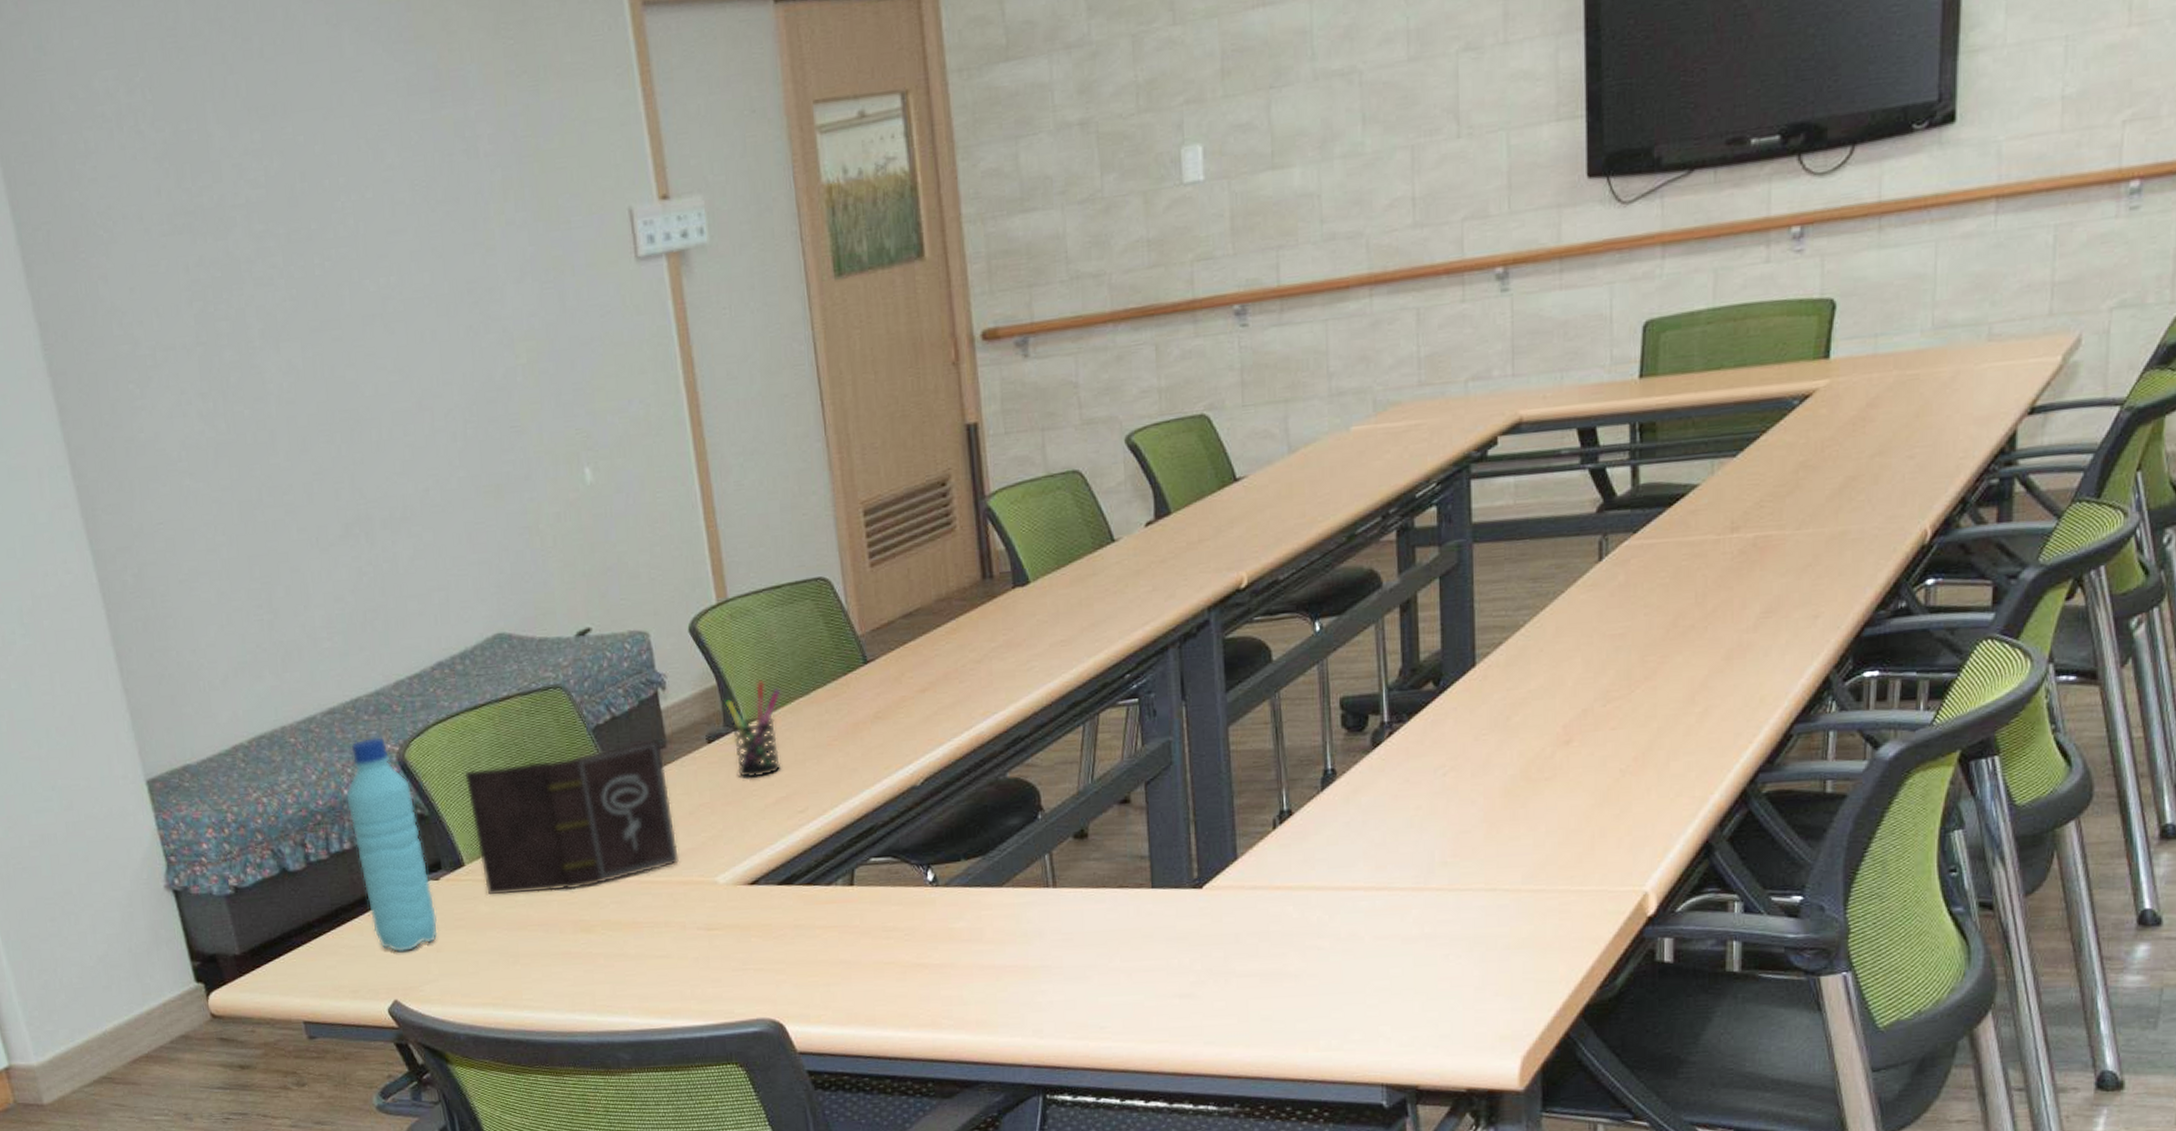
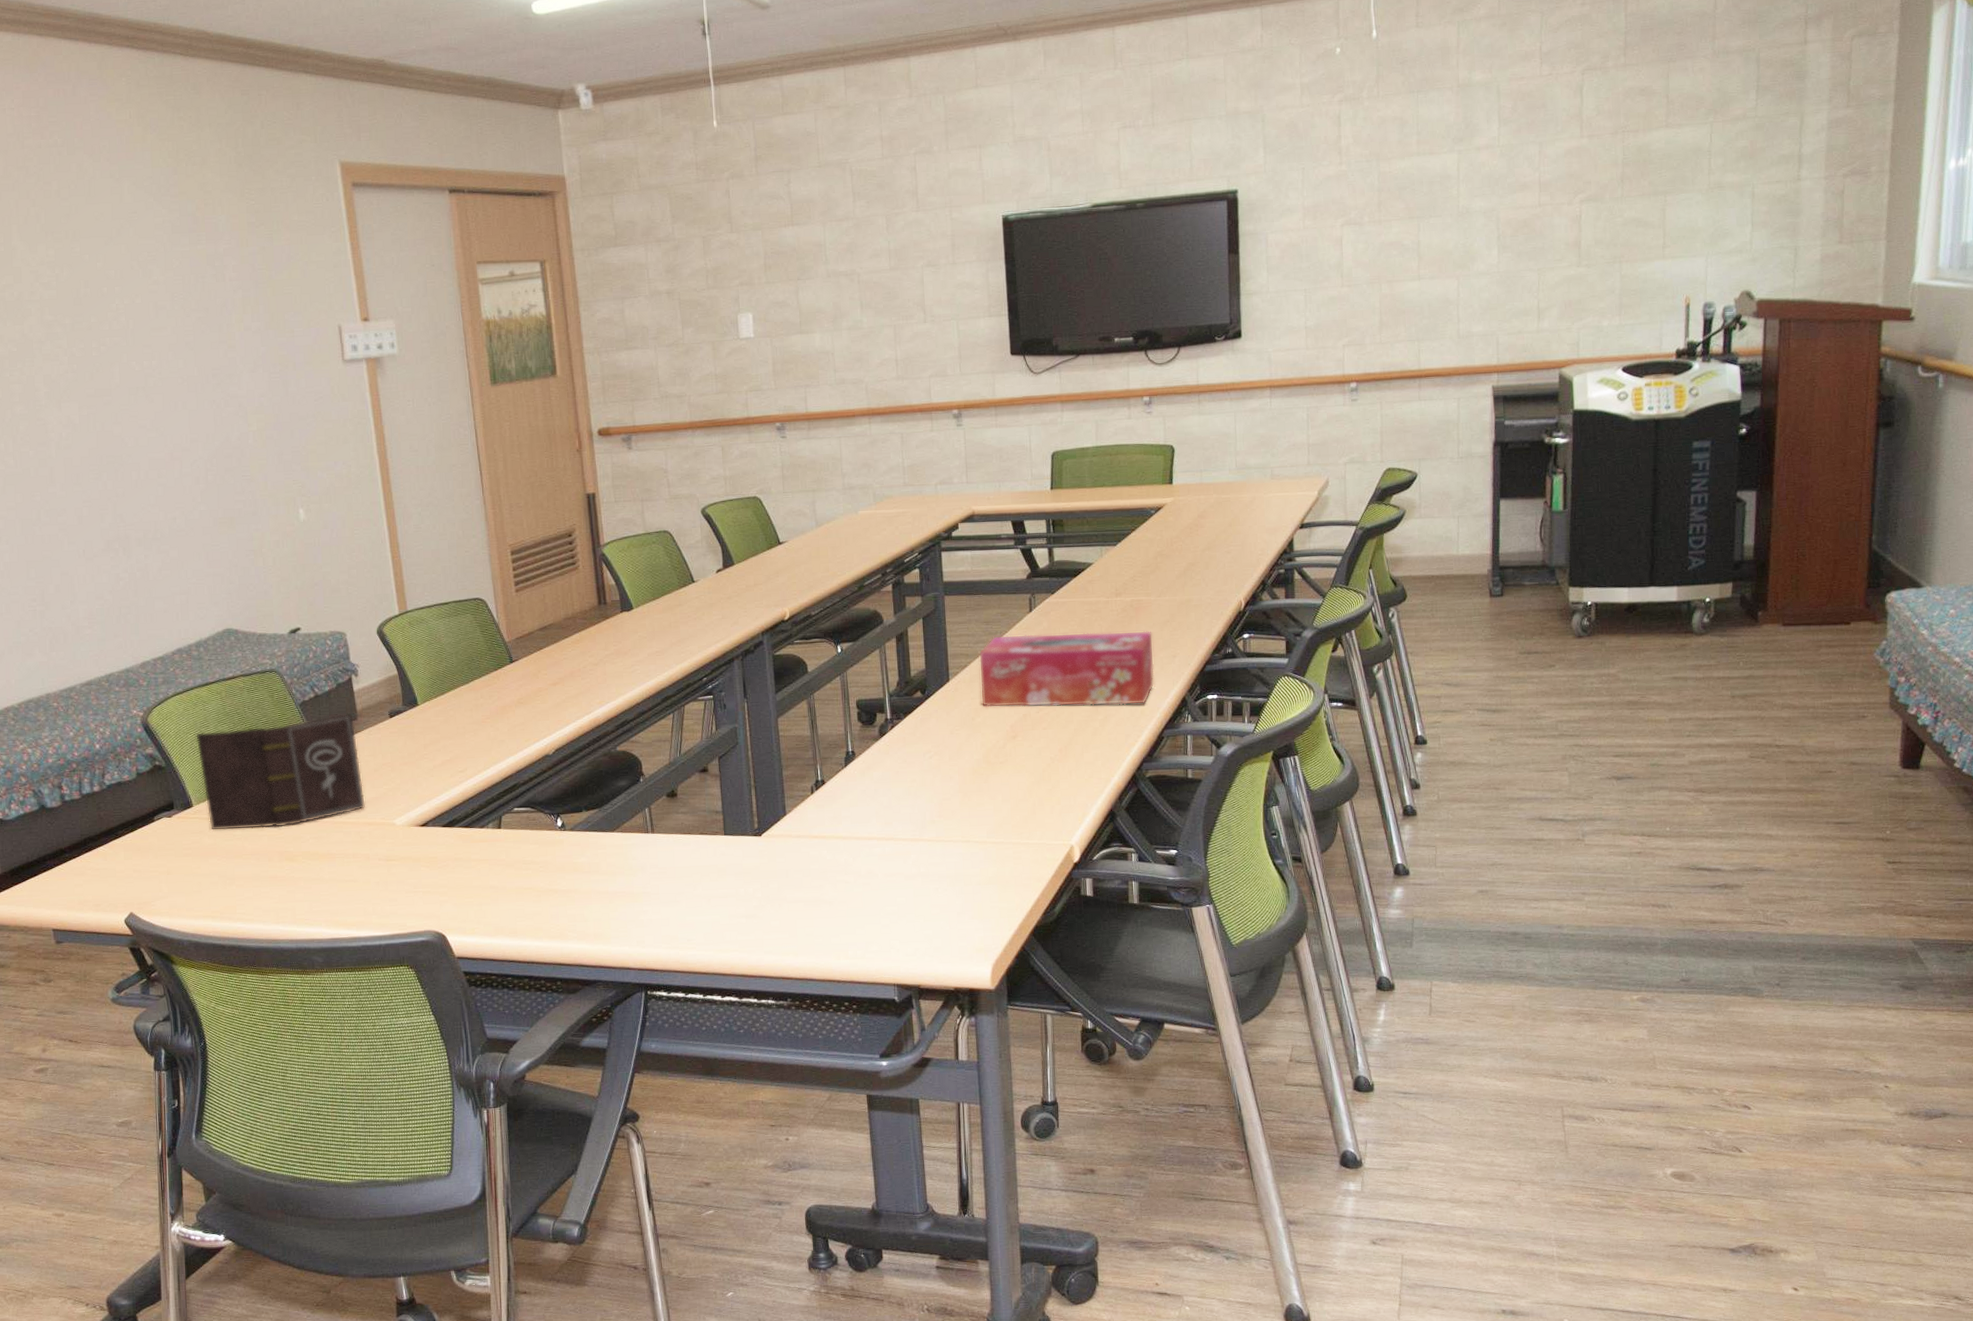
water bottle: present [345,737,438,953] -> none [97,704,169,875]
pen holder: present [724,680,781,778] -> none [403,672,447,745]
tissue box: none [1521,581,1786,701] -> present [979,631,1155,707]

